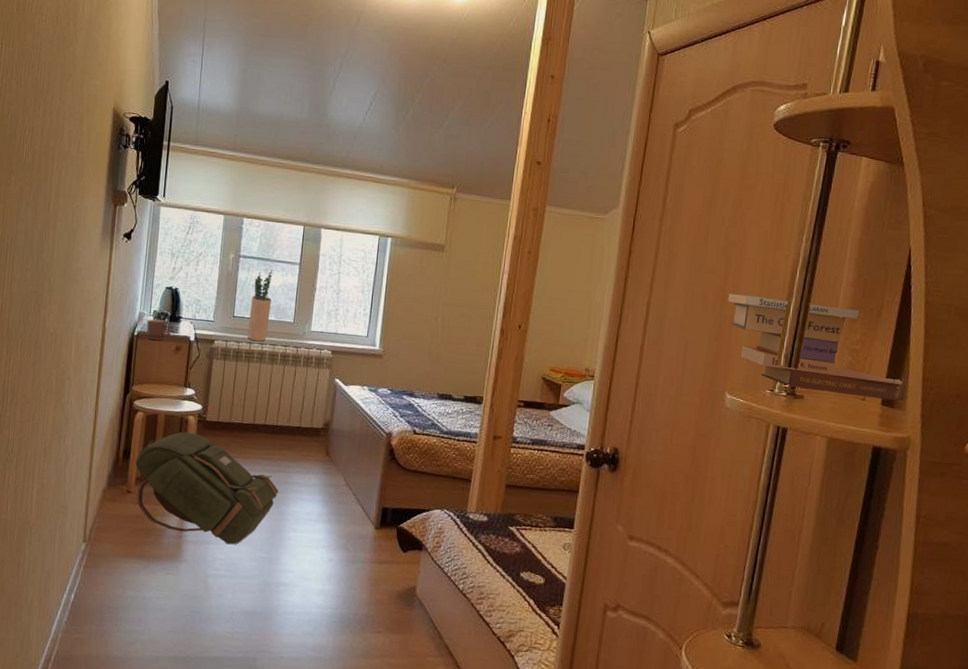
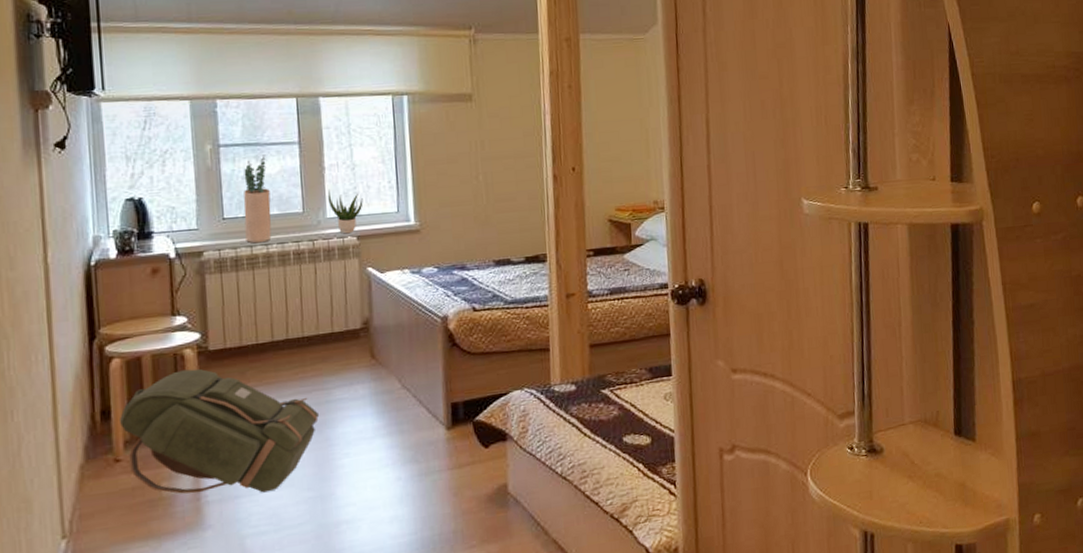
mug: present [146,318,171,341] -> none [105,239,142,268]
potted plant: none [314,308,342,348] -> present [327,190,363,234]
books: present [728,293,906,402] -> none [786,92,970,181]

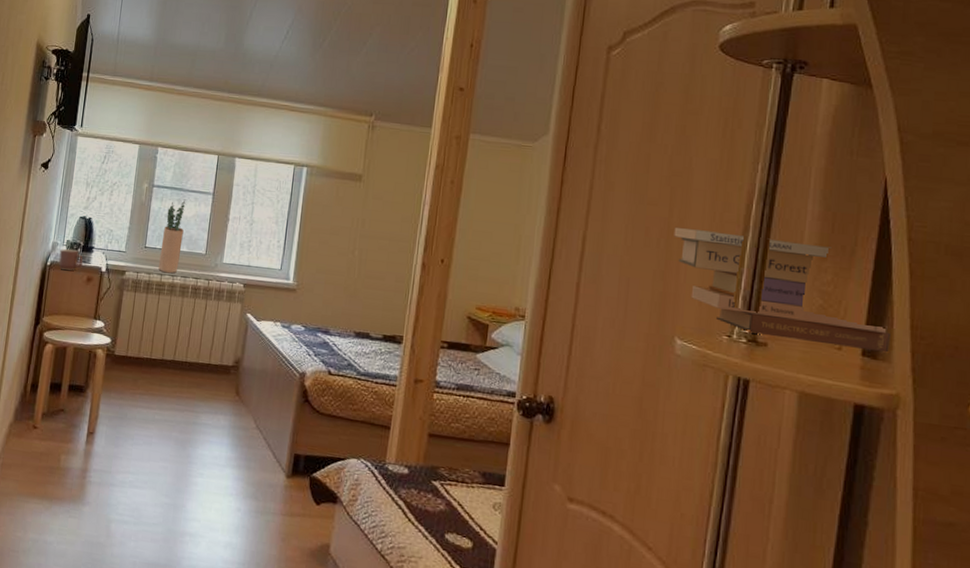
mug: none [105,239,142,268] -> present [58,248,83,271]
backpack: present [120,368,320,494] -> none [42,365,187,488]
potted plant: present [327,190,363,234] -> none [226,239,255,281]
books: none [786,92,970,181] -> present [674,226,890,353]

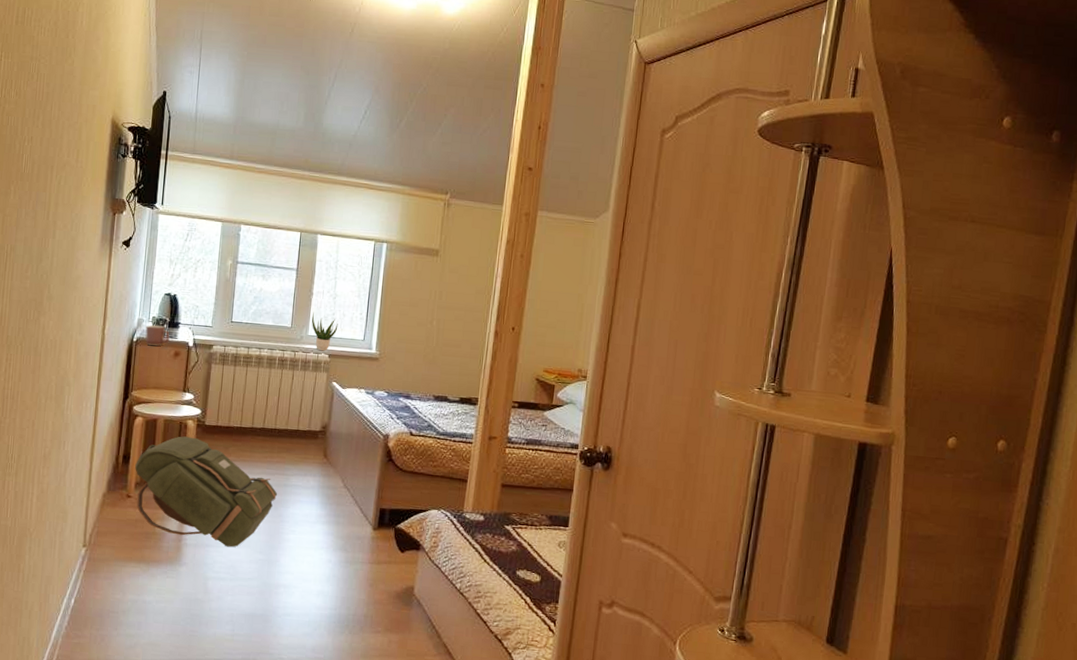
backpack: none [42,365,187,488] -> present [135,436,278,547]
vase: present [158,199,186,274] -> none [245,275,270,347]
potted plant: none [226,239,255,281] -> present [311,312,338,351]
books: present [674,226,890,353] -> none [716,294,889,398]

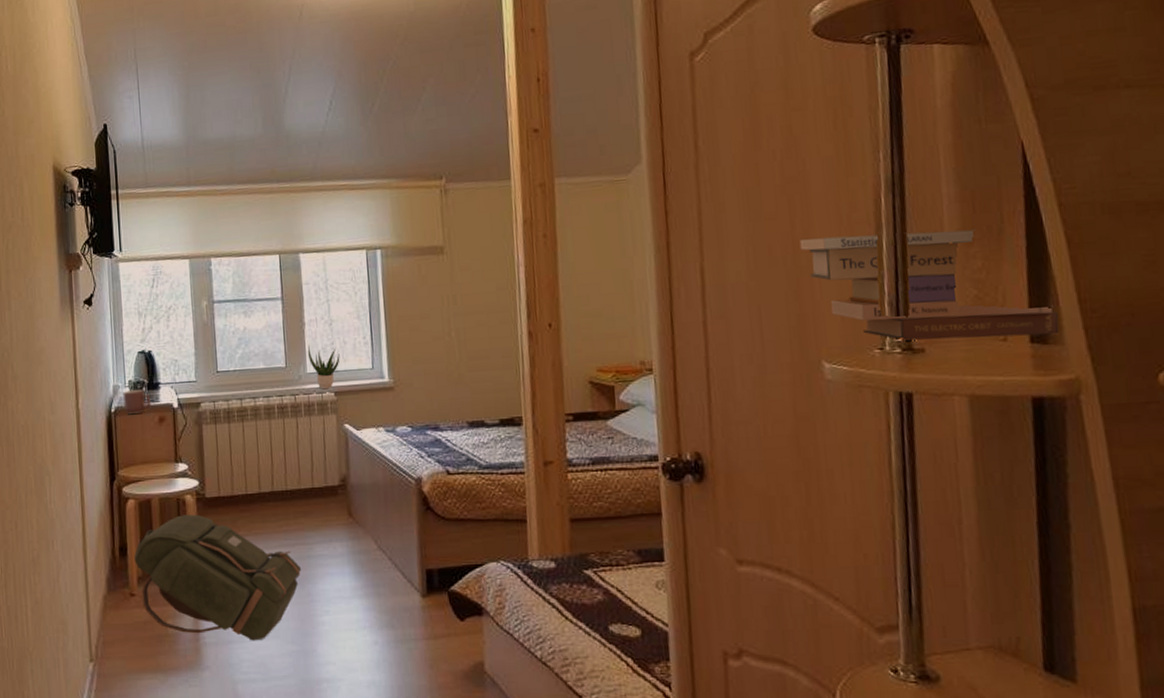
books: none [716,294,889,398] -> present [799,229,1060,341]

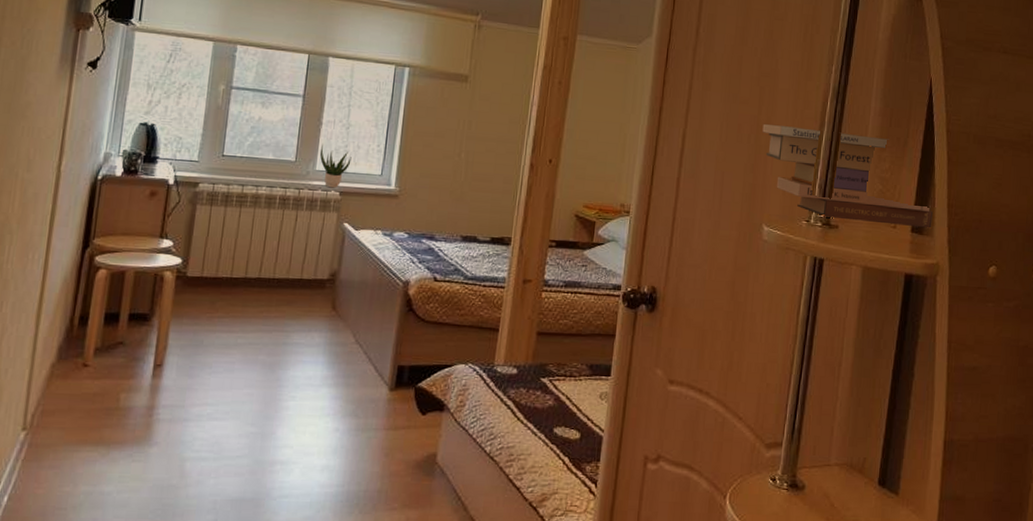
mug: present [123,389,151,415] -> none [113,159,145,185]
backpack: present [134,514,302,641] -> none [95,290,276,420]

